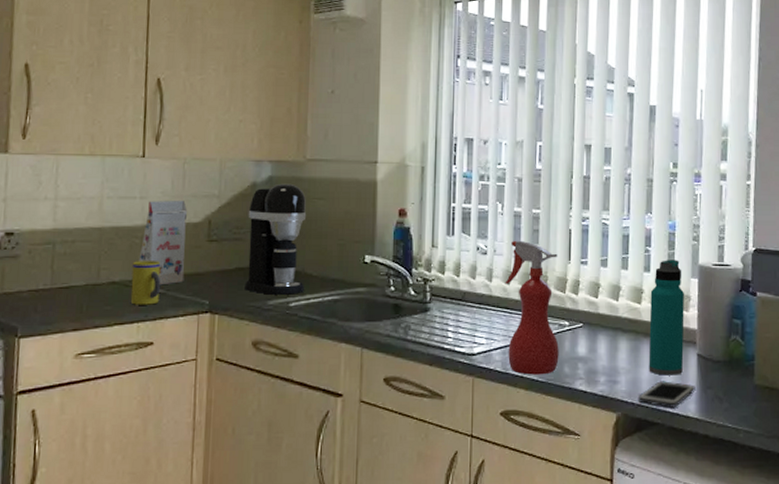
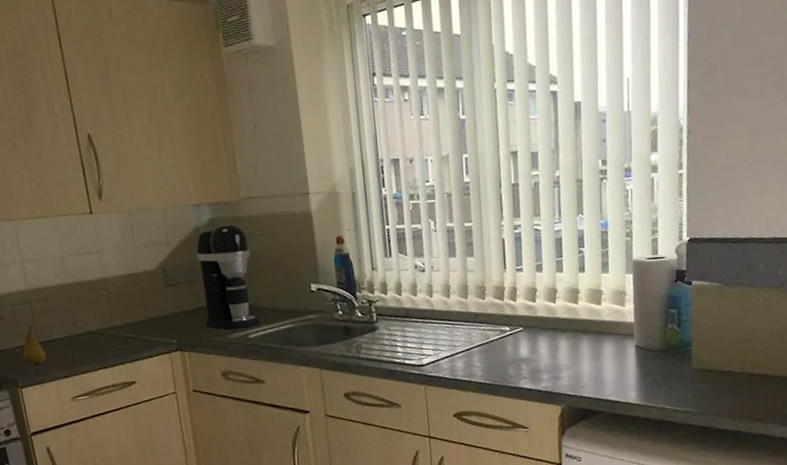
fruit: none [30,268,57,313] -> present [23,325,46,365]
mug: present [130,261,161,305] -> none [102,309,133,350]
gift box: present [138,200,188,285] -> none [105,250,151,331]
spray bottle: present [505,240,559,375] -> none [445,254,503,379]
cell phone: present [637,381,696,407] -> none [580,373,635,397]
water bottle: present [648,260,684,376] -> none [586,257,622,368]

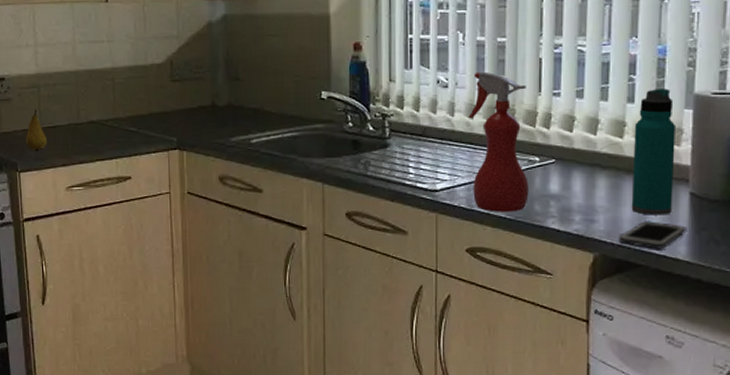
coffee maker: present [196,223,260,330] -> none [206,21,264,132]
spray bottle: none [445,254,503,379] -> present [468,71,529,212]
cell phone: none [580,373,635,397] -> present [618,221,687,249]
water bottle: none [586,257,622,368] -> present [631,88,675,215]

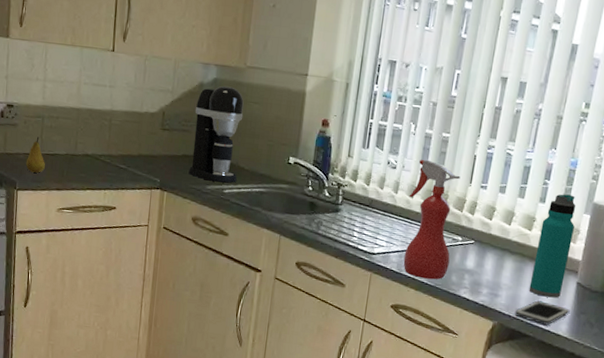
coffee maker: none [206,21,264,132] -> present [188,85,244,183]

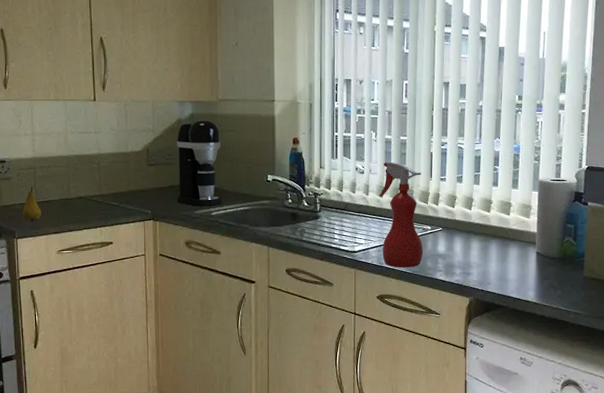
cell phone: present [514,300,570,325] -> none [487,273,534,294]
water bottle: present [529,194,576,298] -> none [496,176,526,269]

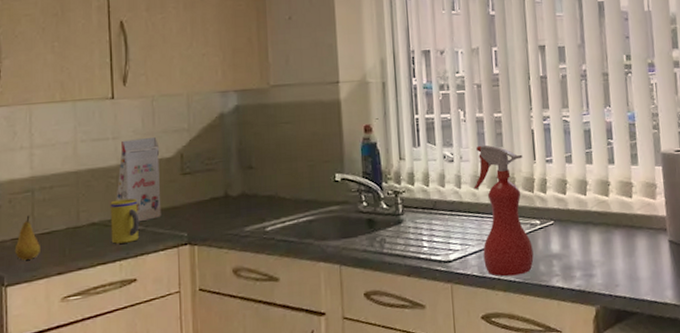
mug: none [93,181,115,214] -> present [110,198,140,244]
gift box: none [97,133,132,200] -> present [116,136,162,222]
coffee maker: present [176,119,222,206] -> none [218,110,279,222]

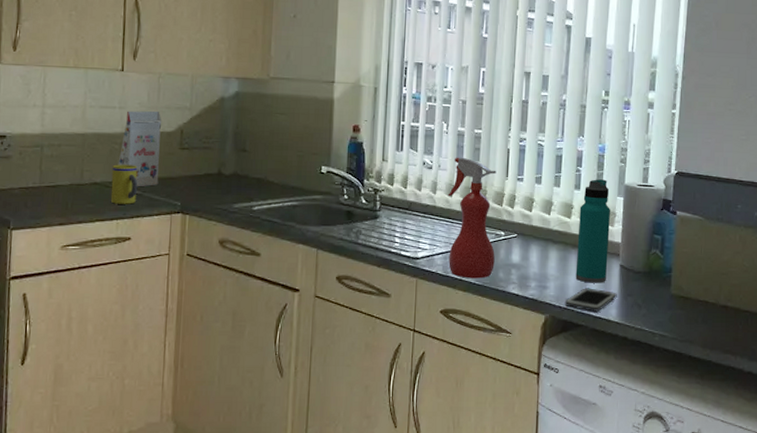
fruit: present [14,215,40,260] -> none [21,168,45,208]
cell phone: none [614,270,671,296] -> present [564,288,617,312]
water bottle: none [617,149,656,265] -> present [575,179,610,283]

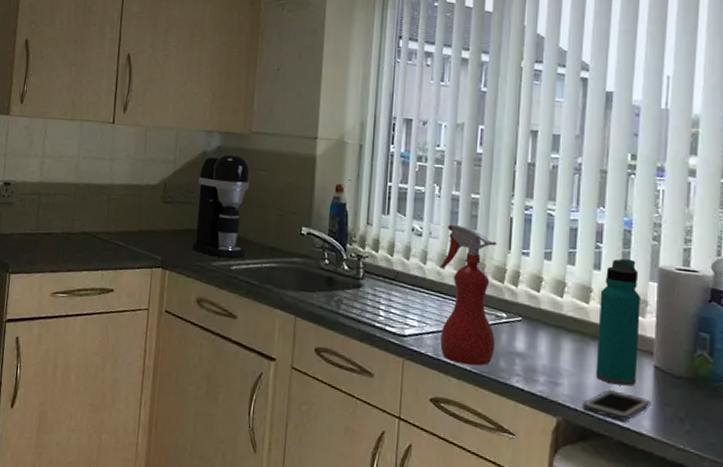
mug: present [110,164,138,204] -> none [97,215,123,256]
gift box: present [117,111,162,187] -> none [105,162,147,239]
coffee maker: none [212,98,270,199] -> present [192,153,250,259]

